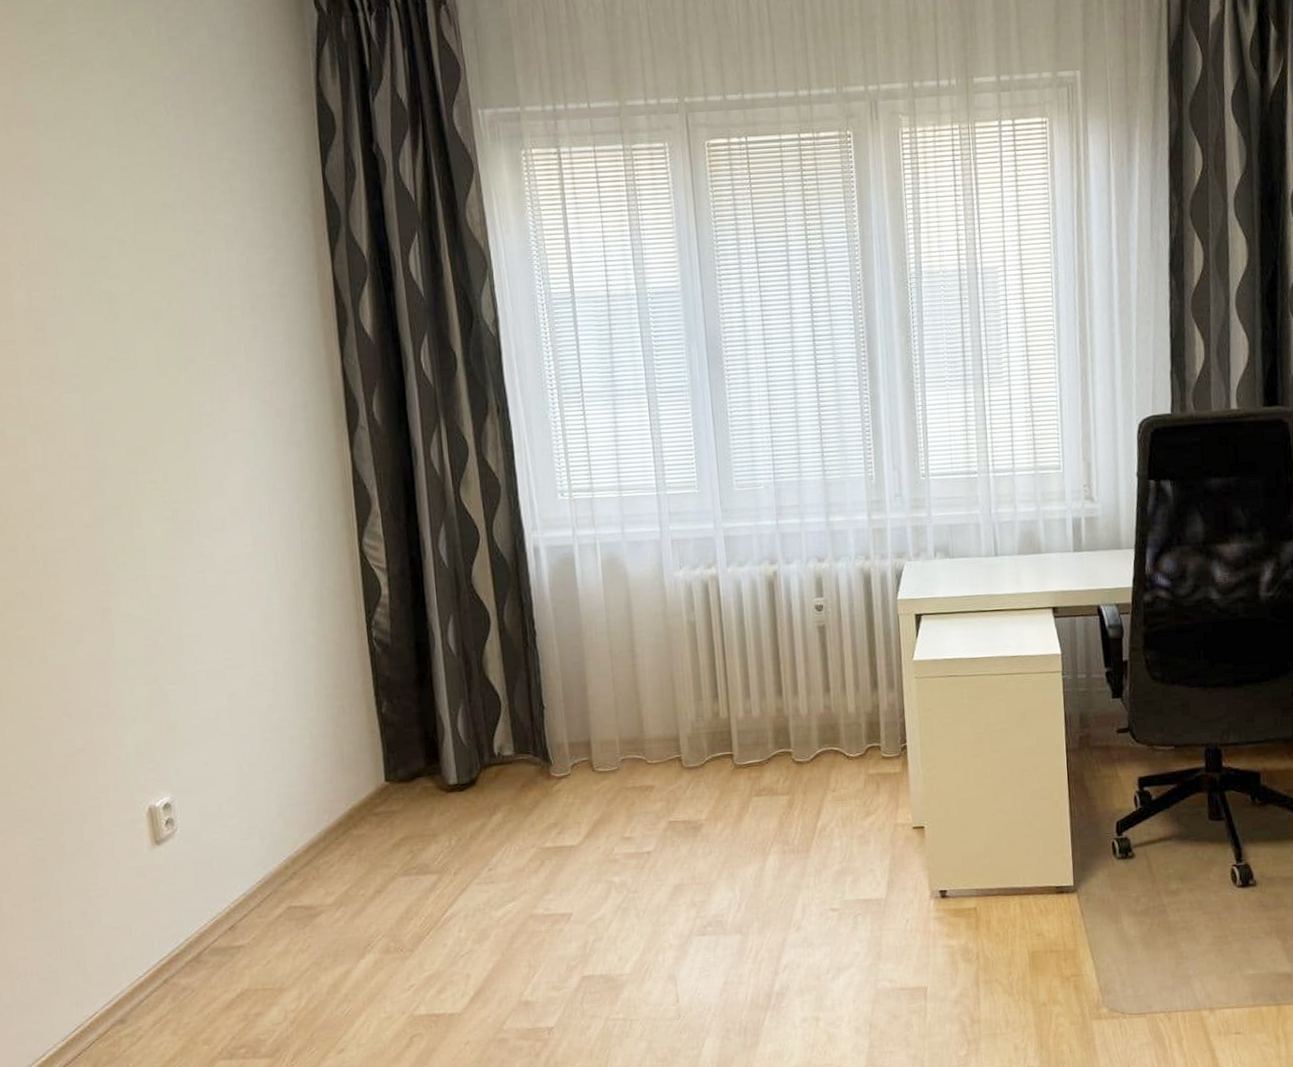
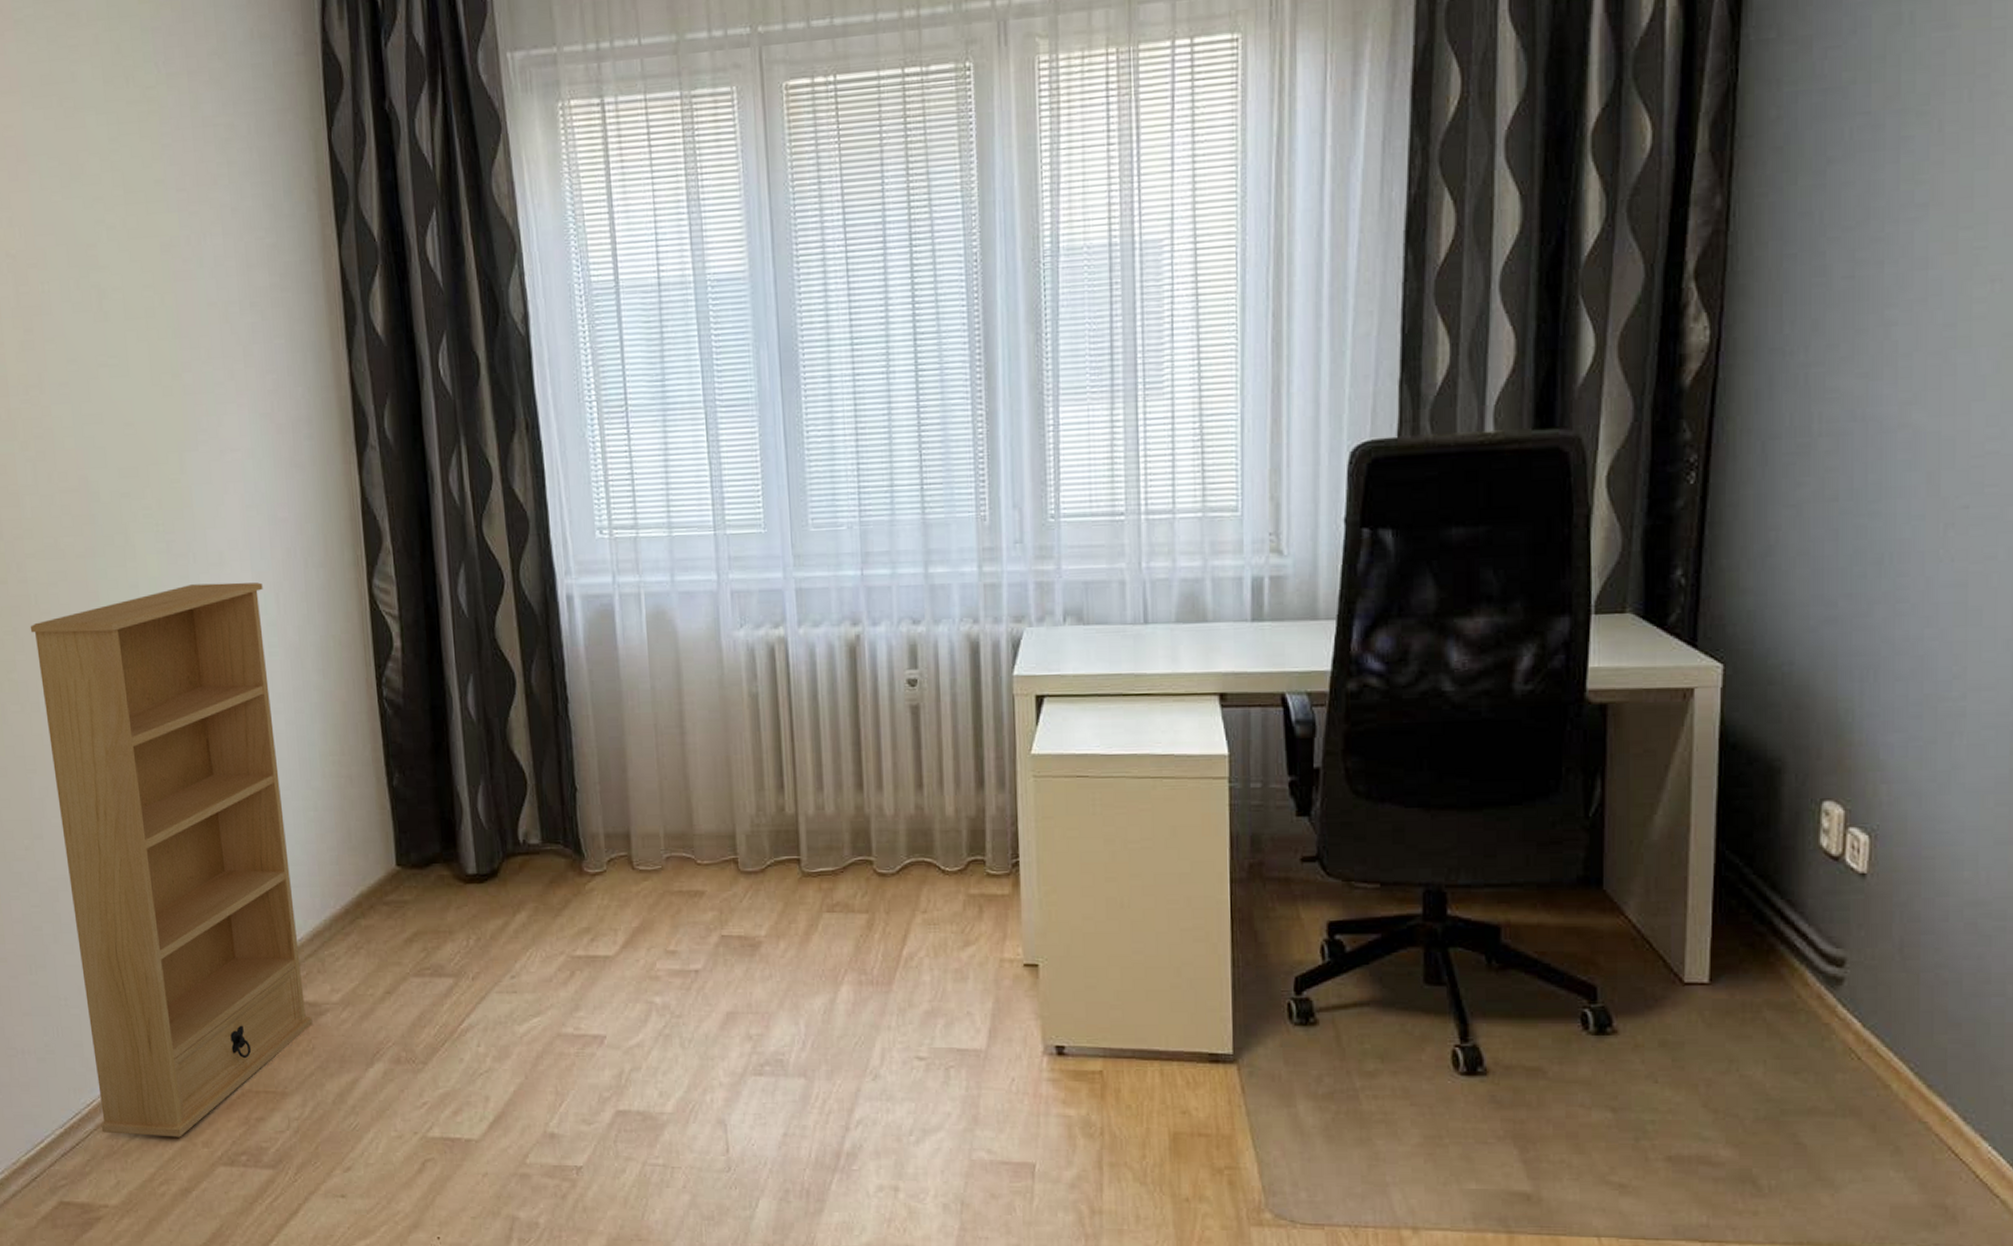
shelf: none [38,544,308,1041] -> present [30,582,313,1137]

